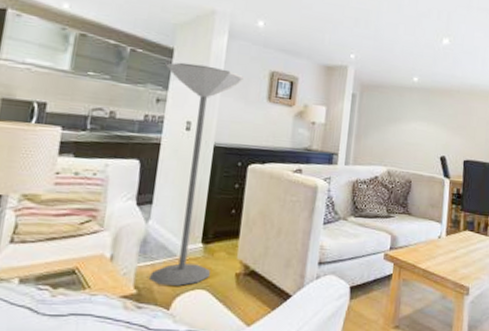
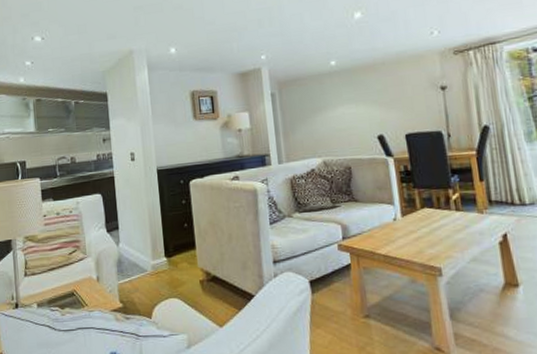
floor lamp: present [148,62,243,286] -> none [104,100,178,298]

